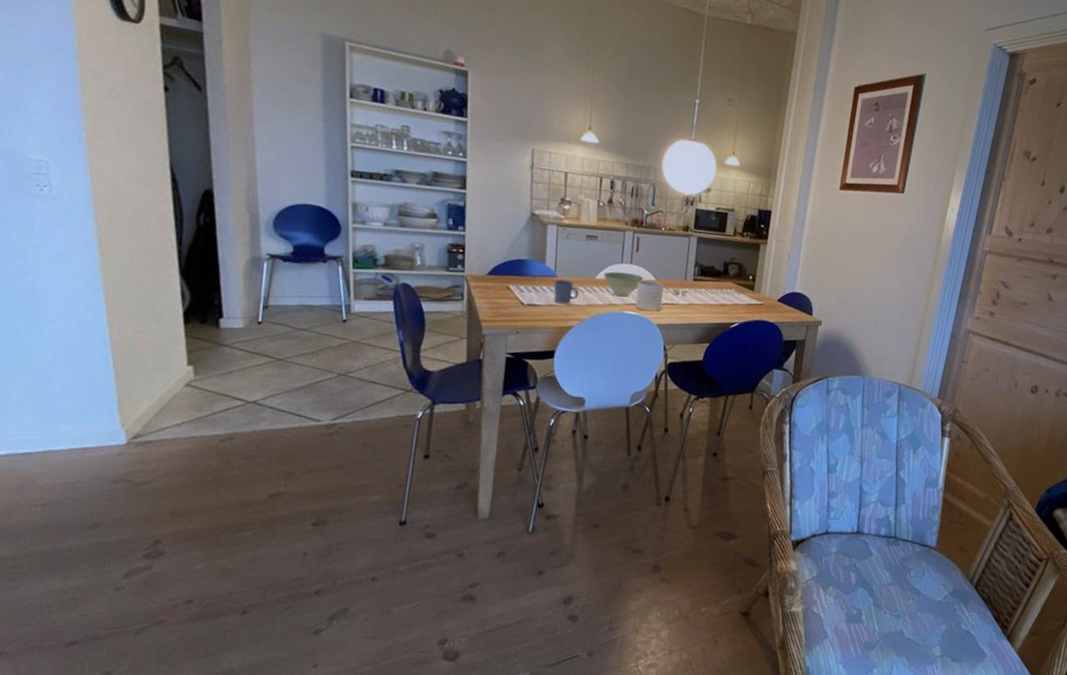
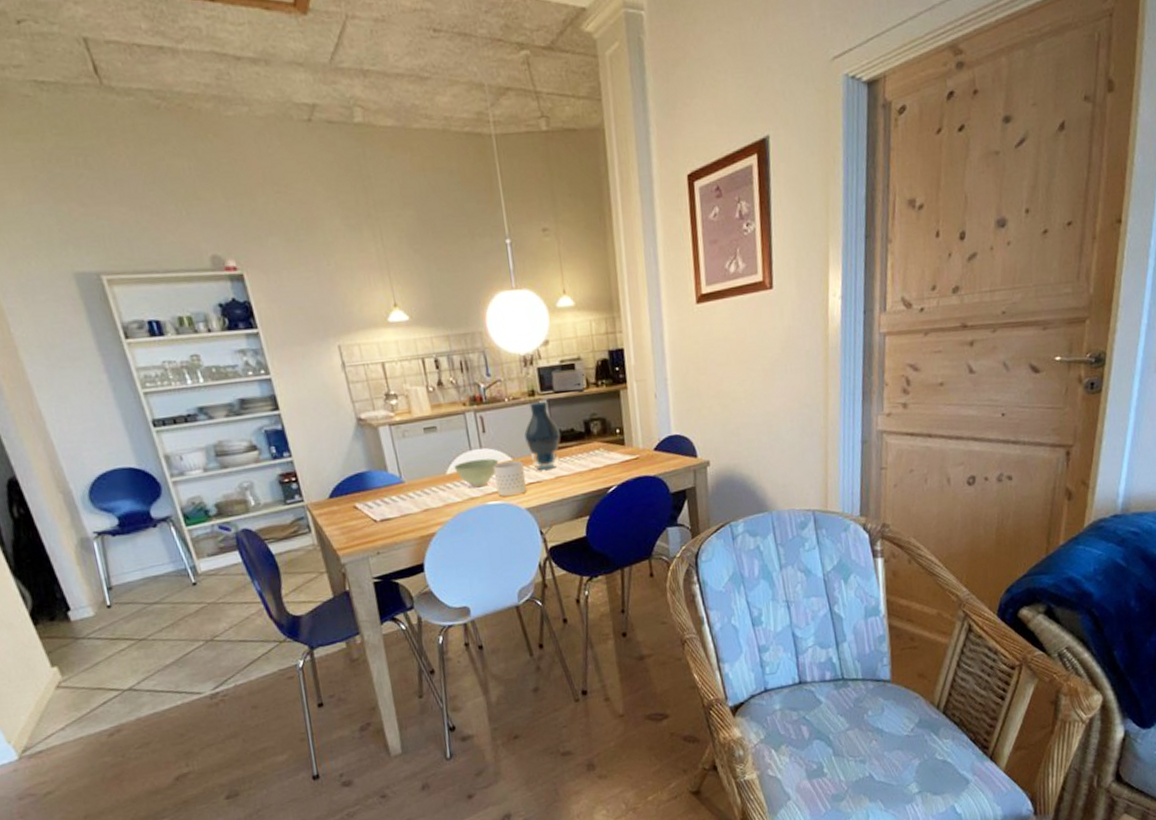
mug: present [553,279,579,305] -> none [402,483,434,512]
vase: none [670,236,703,297] -> present [524,401,561,471]
toaster: none [704,214,734,238] -> present [551,369,584,395]

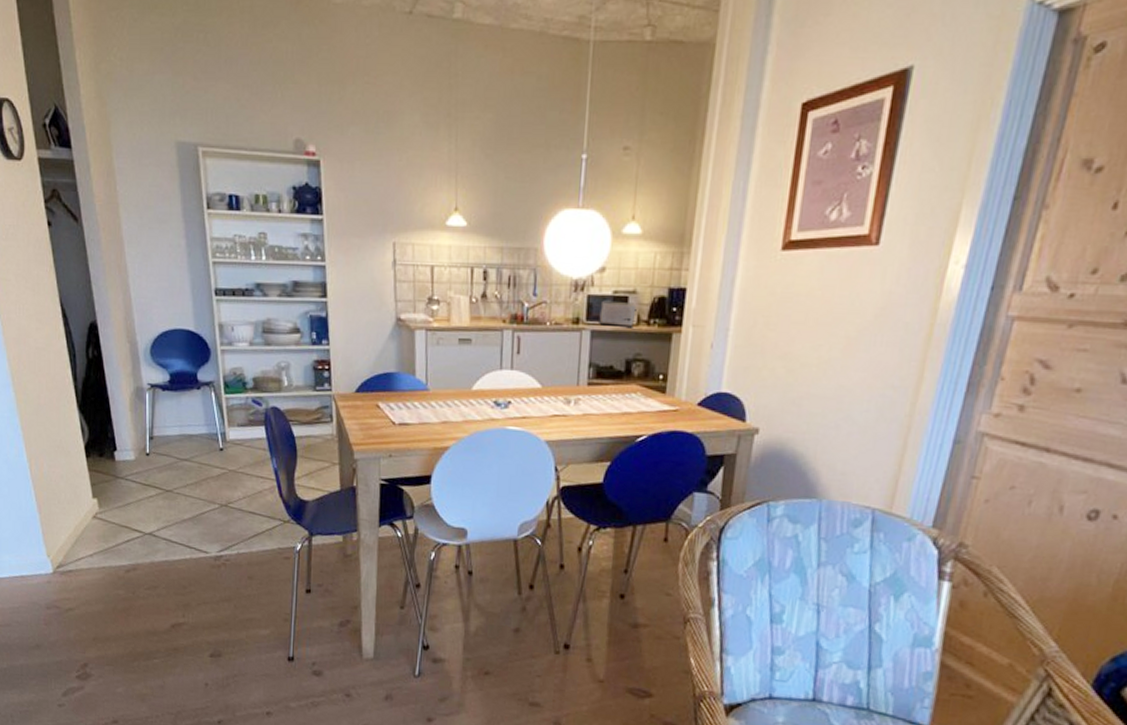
bowl: present [454,458,499,488] -> none [481,380,528,410]
mug: present [492,460,526,497] -> none [519,387,553,426]
vase: present [524,401,561,471] -> none [558,331,599,406]

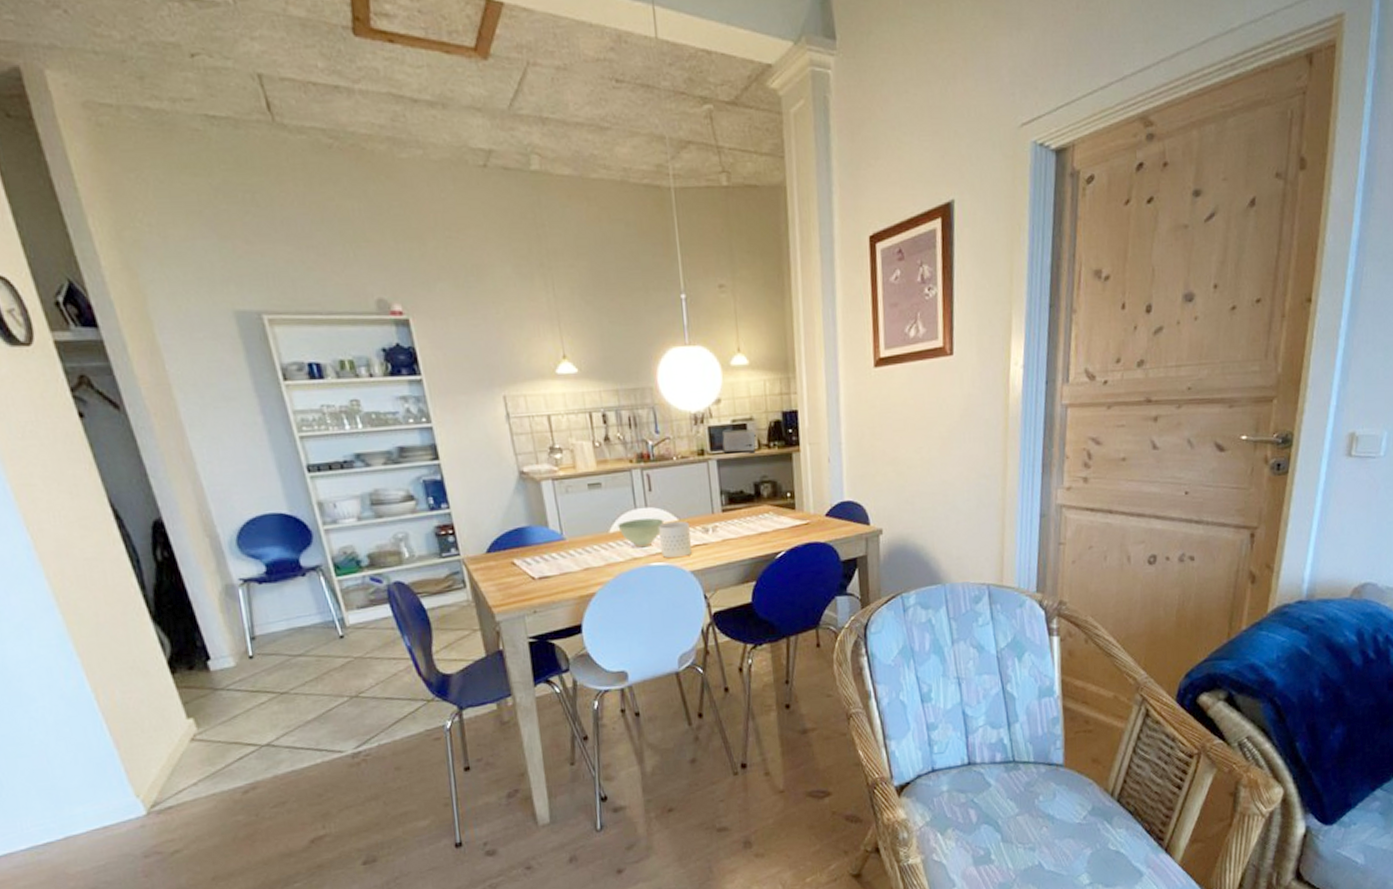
bowl: none [481,380,528,410] -> present [618,518,665,548]
mug: none [519,387,553,426] -> present [657,521,692,559]

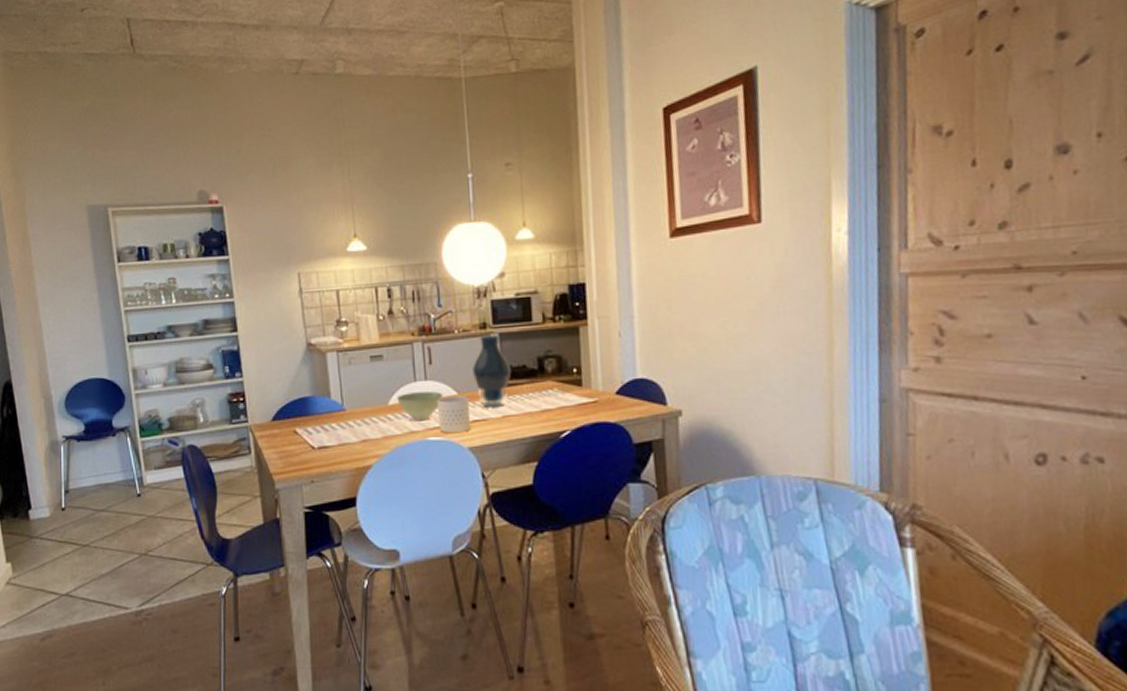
vase: none [691,461,730,533] -> present [471,335,512,408]
toaster: present [721,429,756,455] -> none [504,302,541,329]

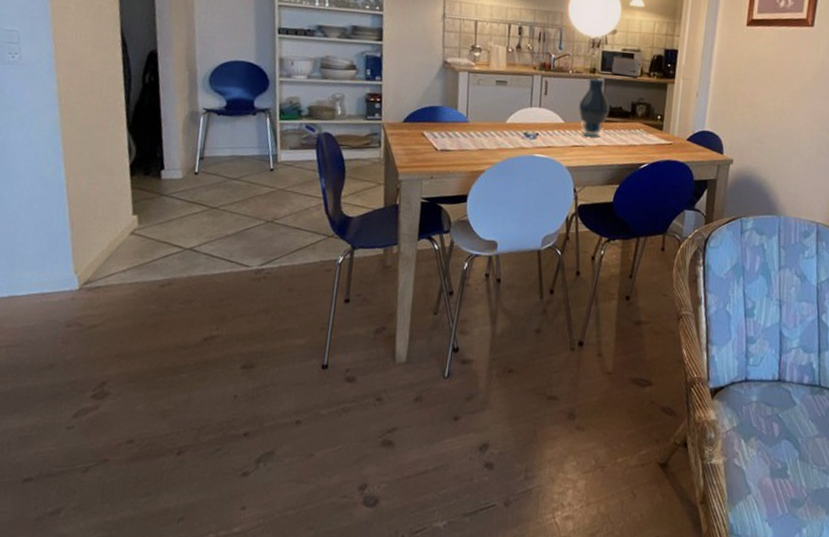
bowl: present [397,391,444,421] -> none [513,115,553,141]
mug: present [436,395,471,434] -> none [545,122,573,154]
toaster: none [504,302,541,329] -> present [611,55,640,79]

